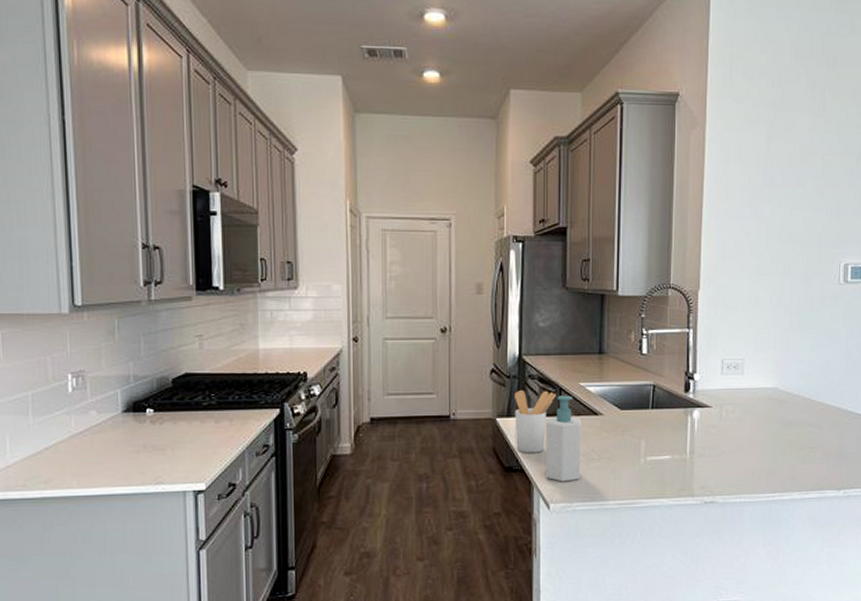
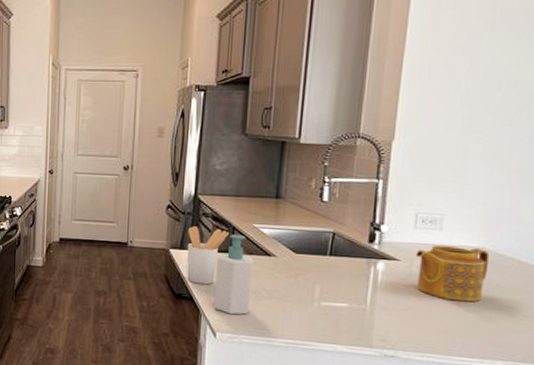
teapot: none [724,389,782,441] -> present [415,245,490,303]

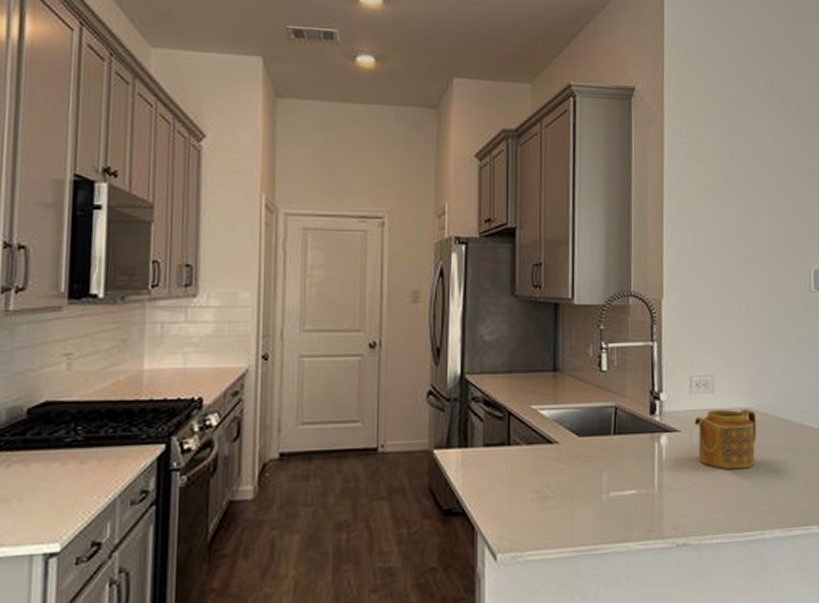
utensil holder: present [187,226,230,285] -> none [455,416,505,492]
soap bottle: present [213,234,253,315] -> none [491,420,534,527]

